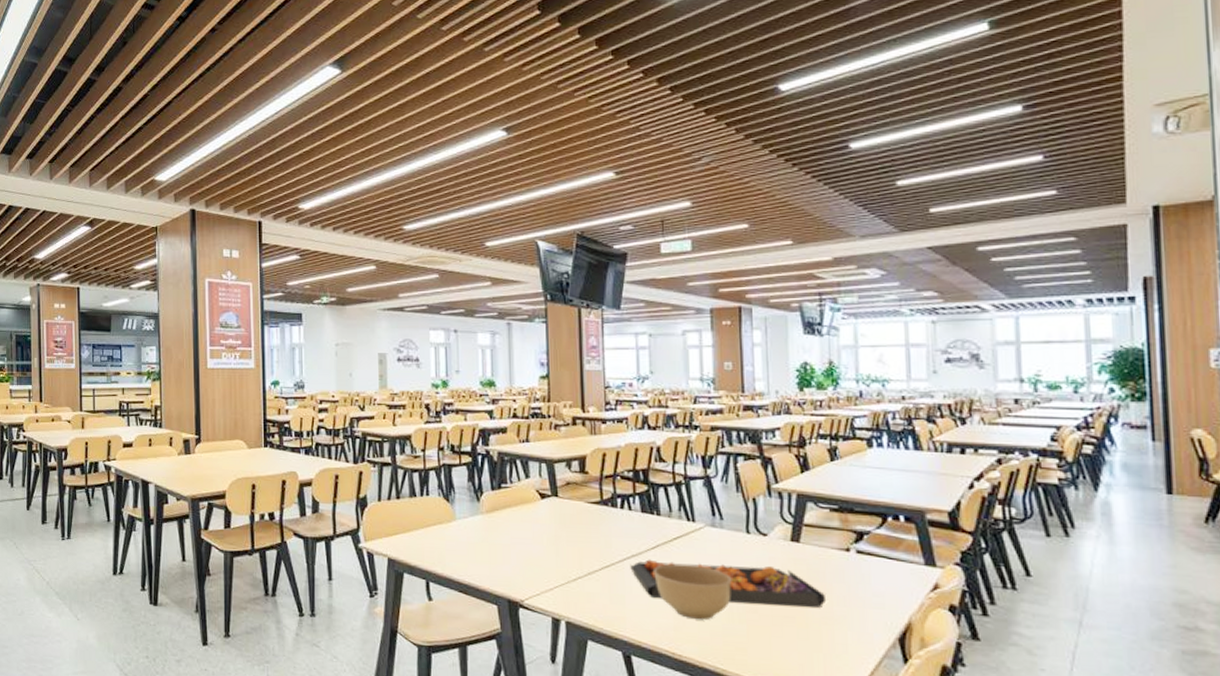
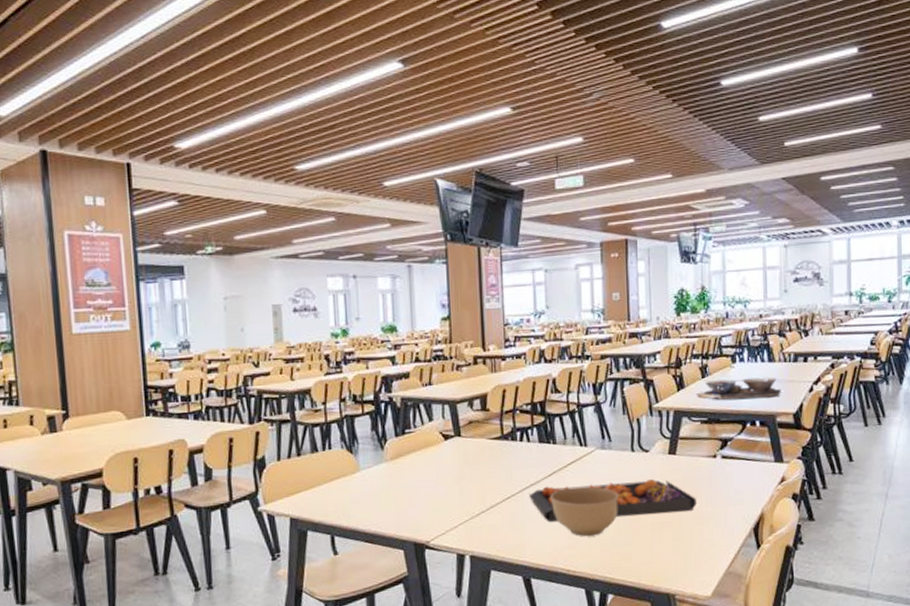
food tray: none [823,449,933,491] -> present [696,365,782,400]

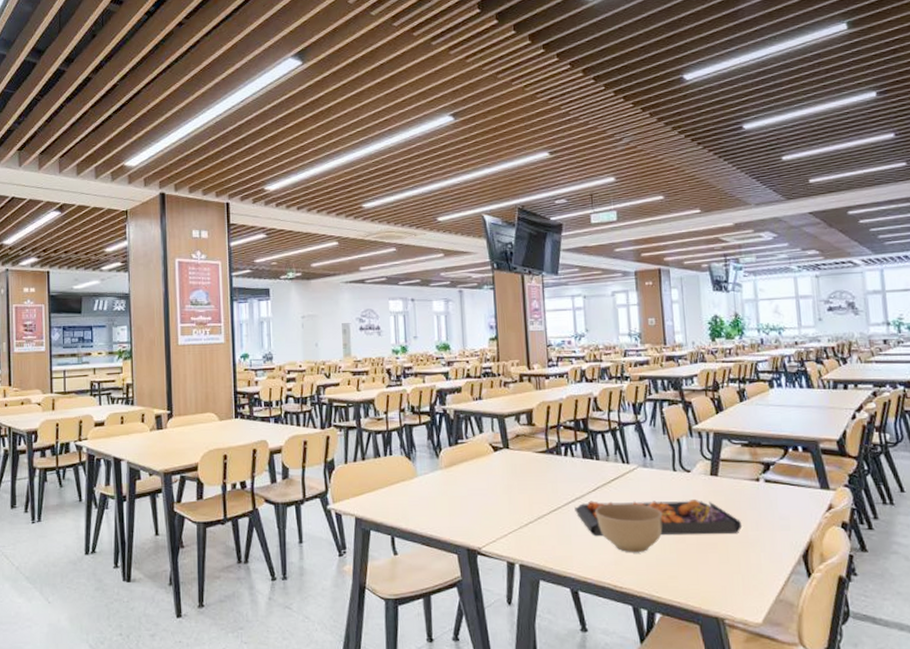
food tray: present [696,365,782,400] -> none [735,390,823,425]

